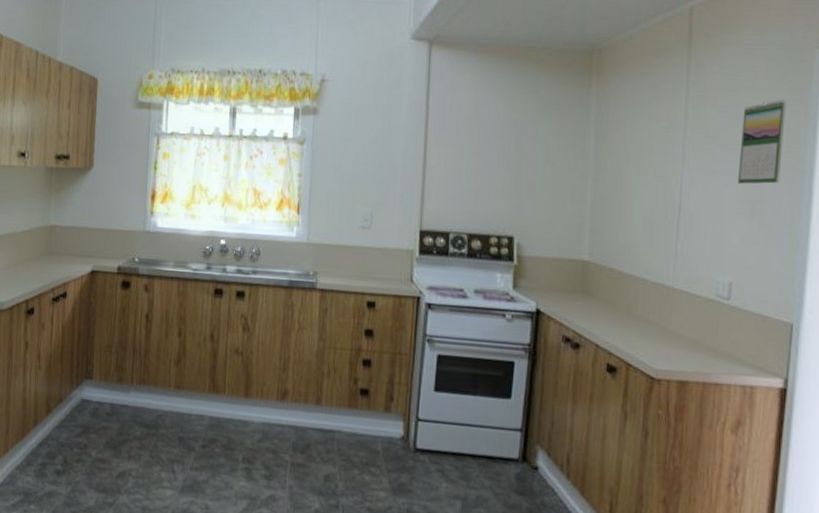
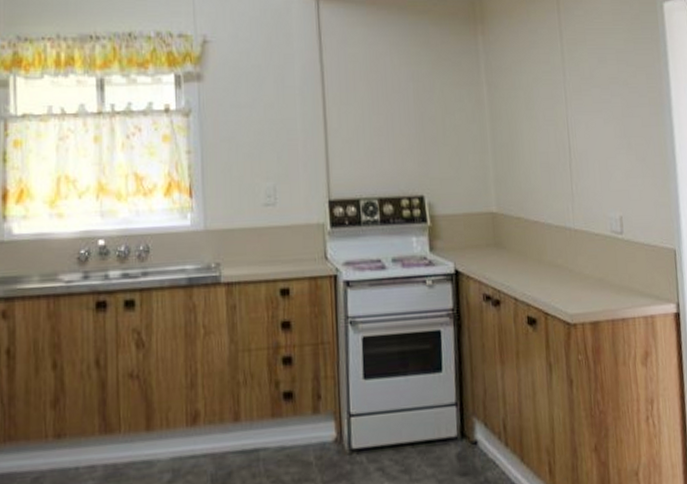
calendar: present [738,100,786,184] -> none [609,39,646,121]

